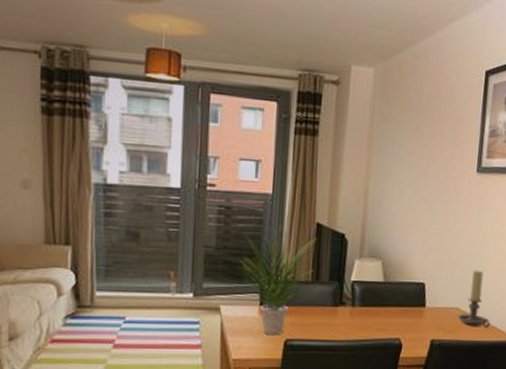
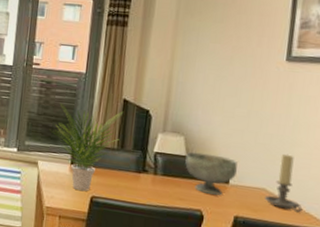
decorative bowl: none [383,277,434,320] -> present [185,152,238,196]

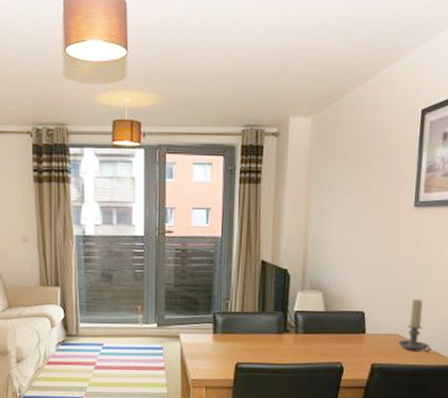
potted plant: present [49,102,124,192] -> none [188,270,263,359]
decorative bowl: present [185,152,238,196] -> none [324,306,373,346]

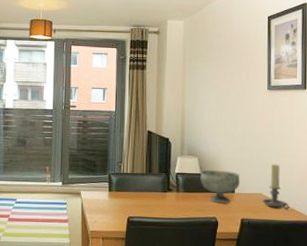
decorative bowl: none [324,306,373,346] -> present [200,170,240,203]

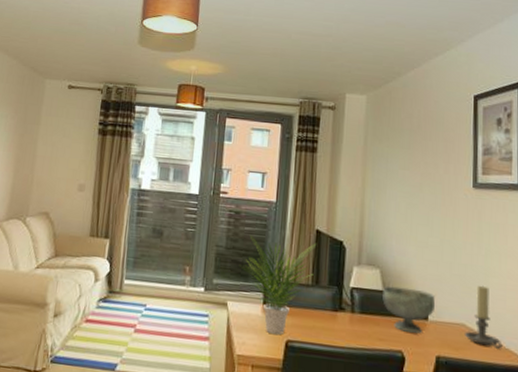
potted plant: none [88,138,149,214] -> present [239,234,317,335]

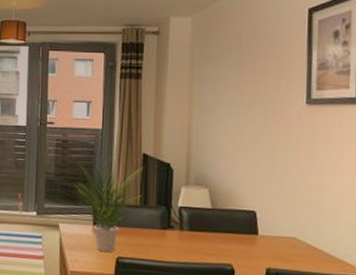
decorative bowl: present [382,286,436,334] -> none [211,204,266,248]
candle holder: present [465,285,503,349] -> none [296,200,336,260]

